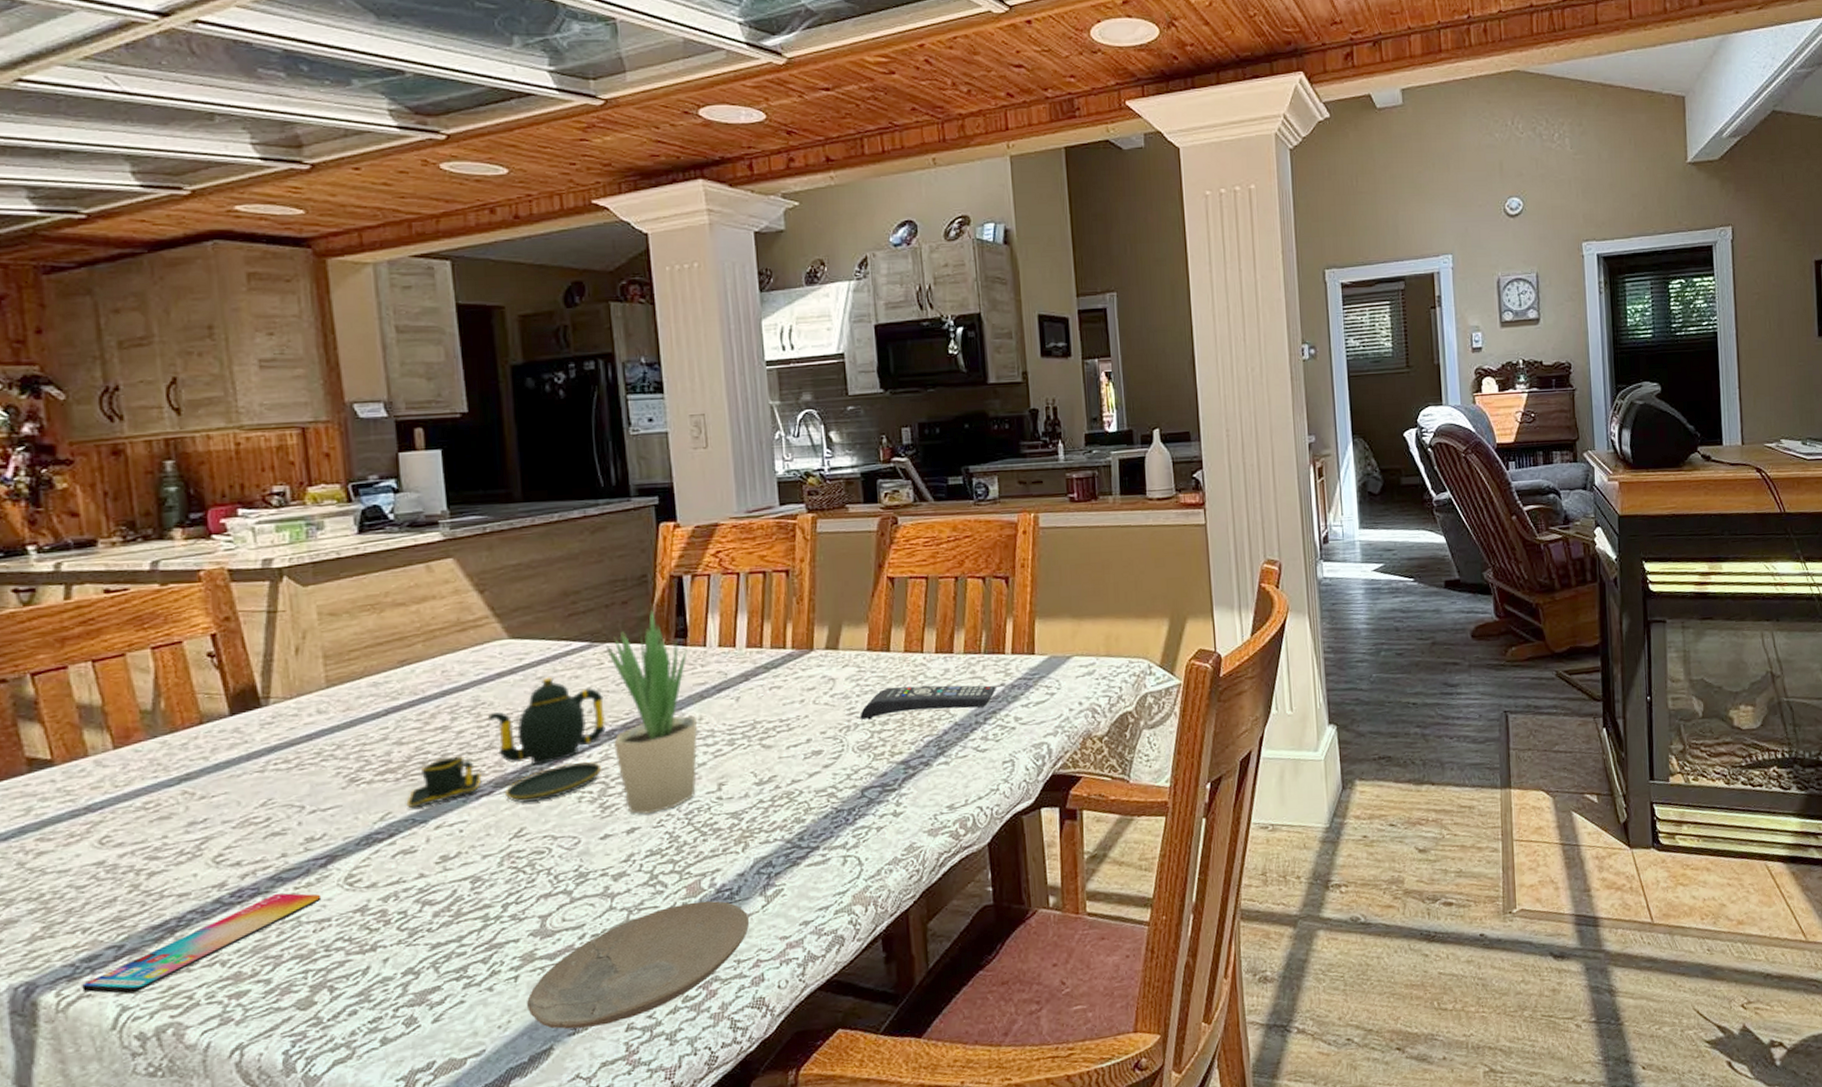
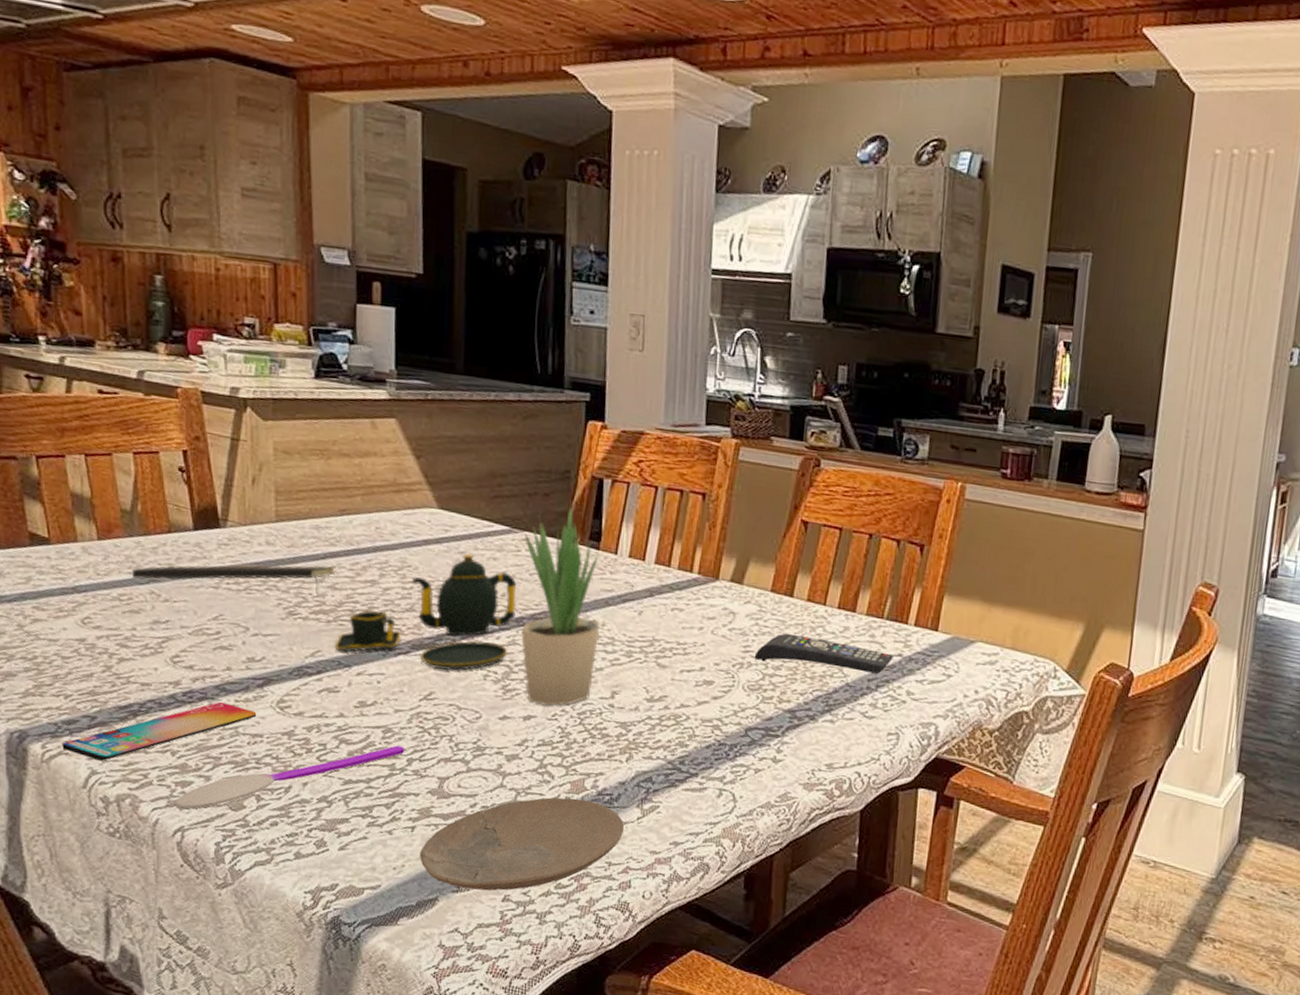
notepad: none [158,720,400,783] -> present [132,565,335,595]
spoon: none [229,893,499,1024] -> present [174,745,405,809]

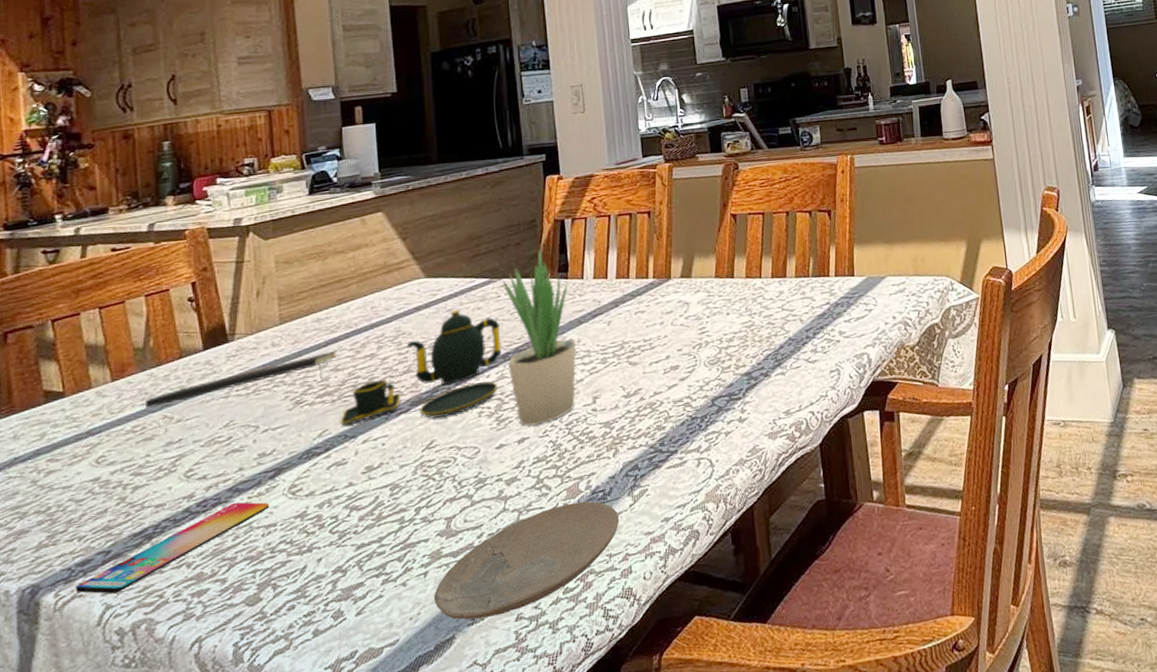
spoon: present [174,745,405,809] -> none [191,498,413,619]
remote control: present [754,633,893,675] -> none [710,304,823,338]

